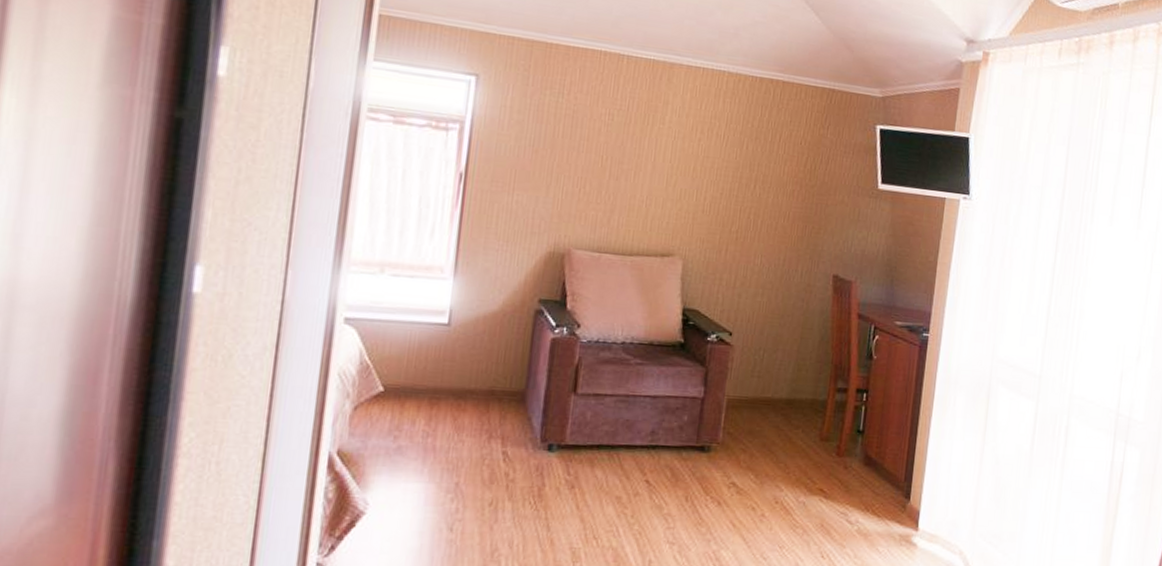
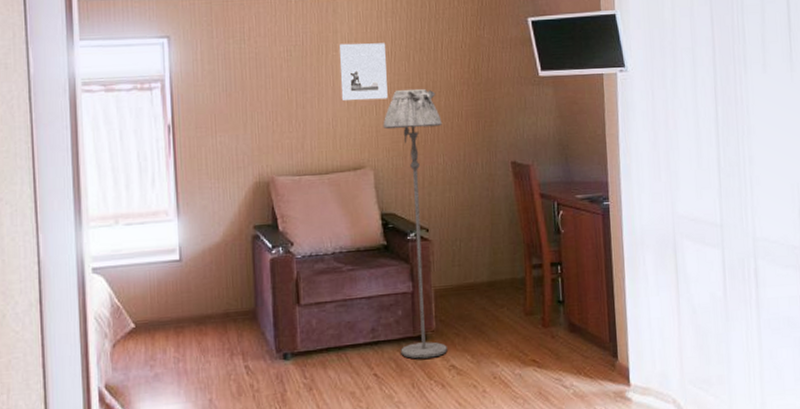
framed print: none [660,116,719,186] -> present [339,43,388,101]
floor lamp: none [679,178,766,472] -> present [383,88,447,359]

